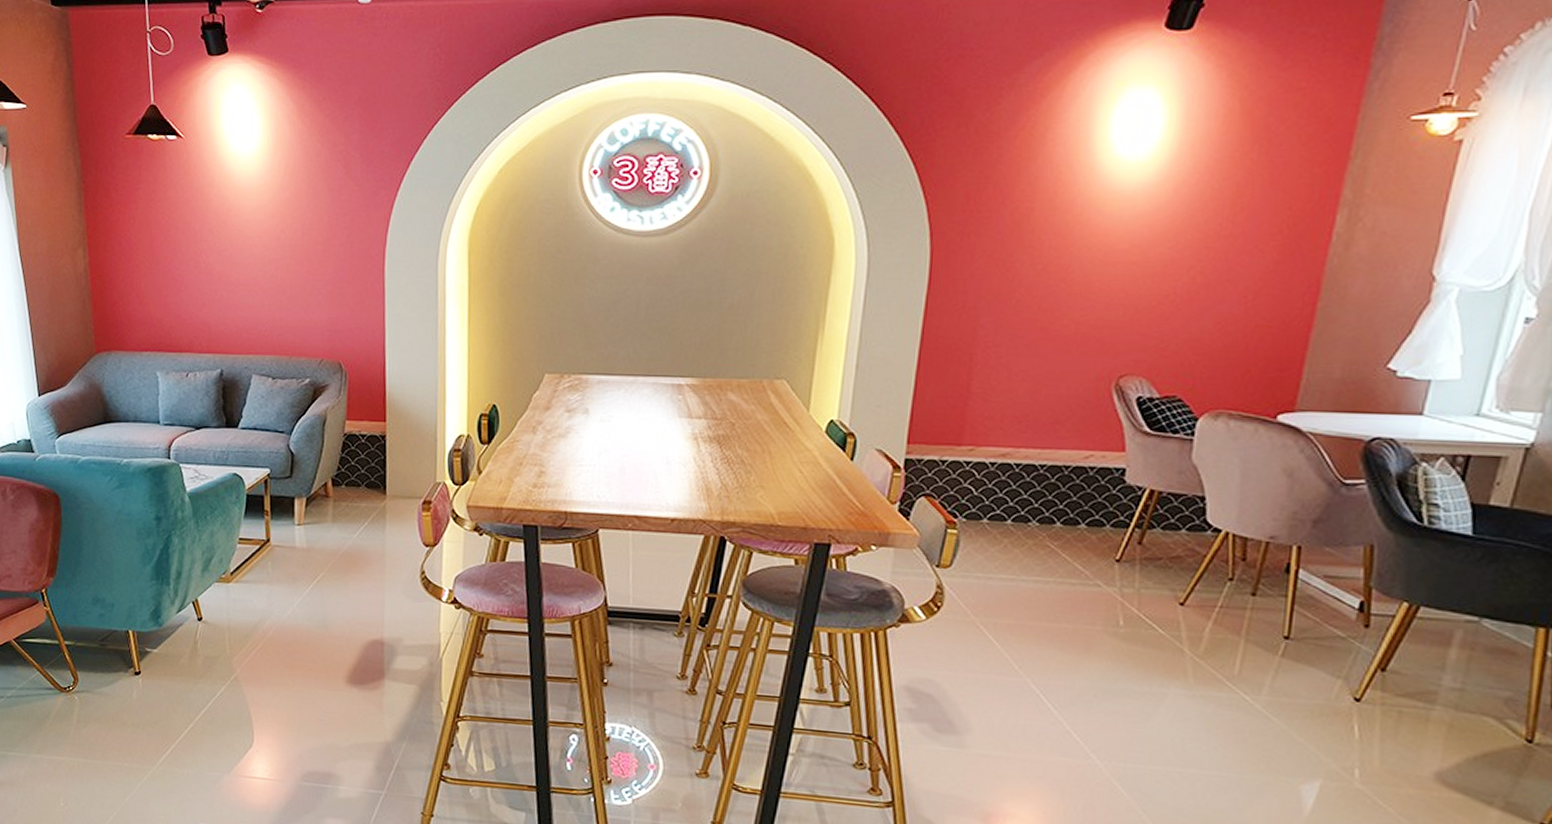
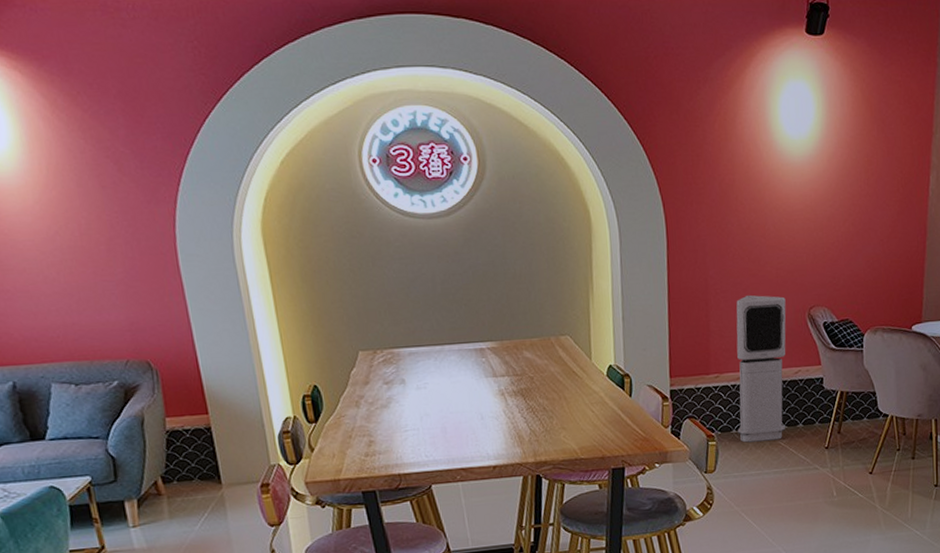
air purifier: none [990,352,1085,540] -> present [736,294,786,443]

